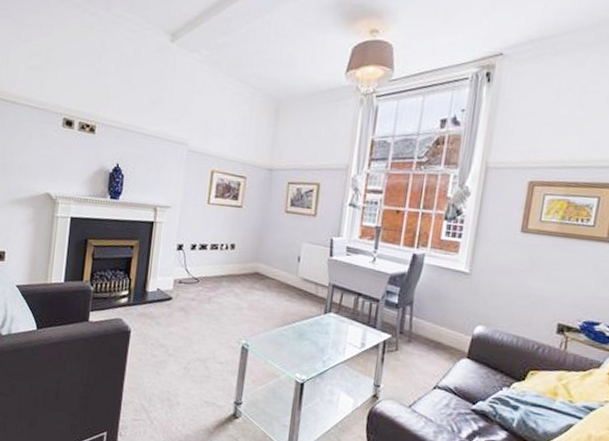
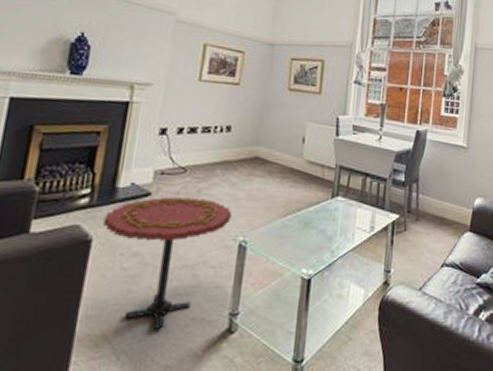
side table: none [138,301,236,406] -> present [103,196,232,329]

